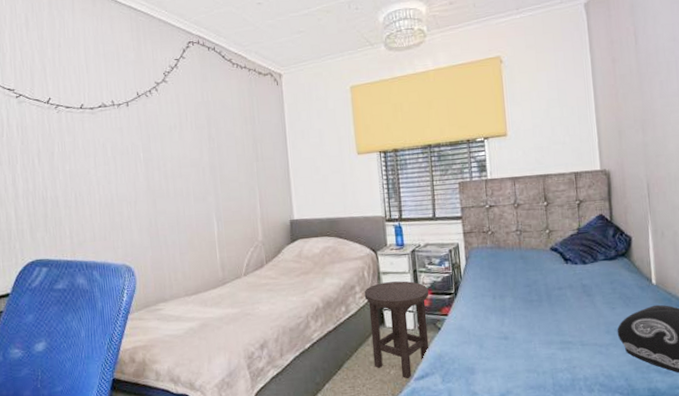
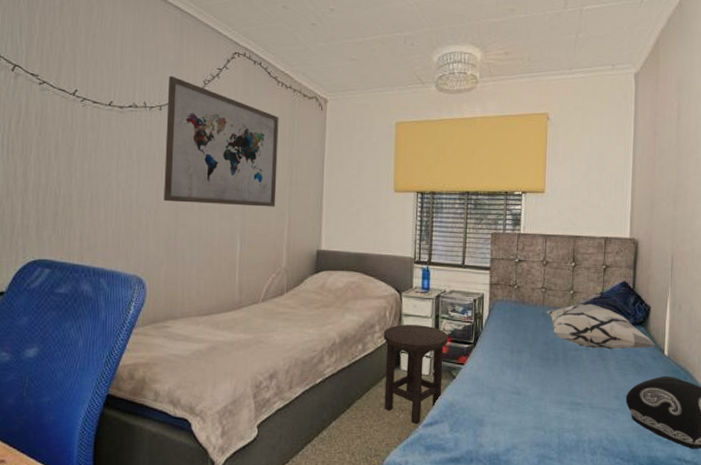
wall art: none [131,72,246,192] -> present [164,75,279,207]
decorative pillow: none [525,240,642,285] -> present [547,303,656,350]

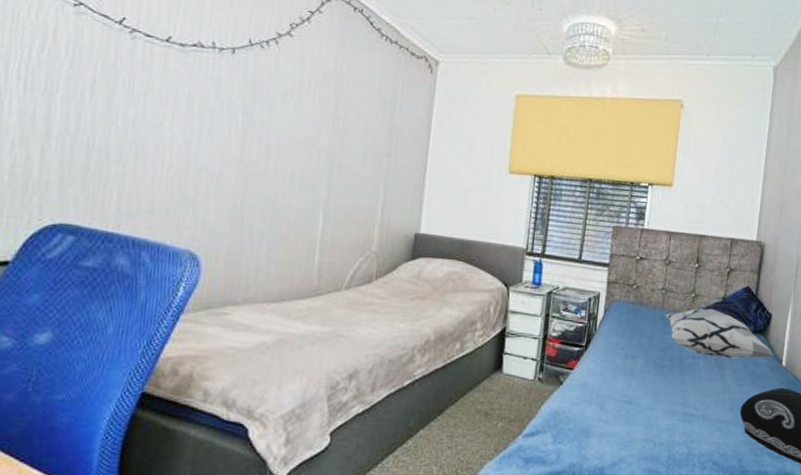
wall art: present [164,75,279,207] -> none [230,13,380,181]
stool: present [383,325,449,425] -> none [480,322,559,435]

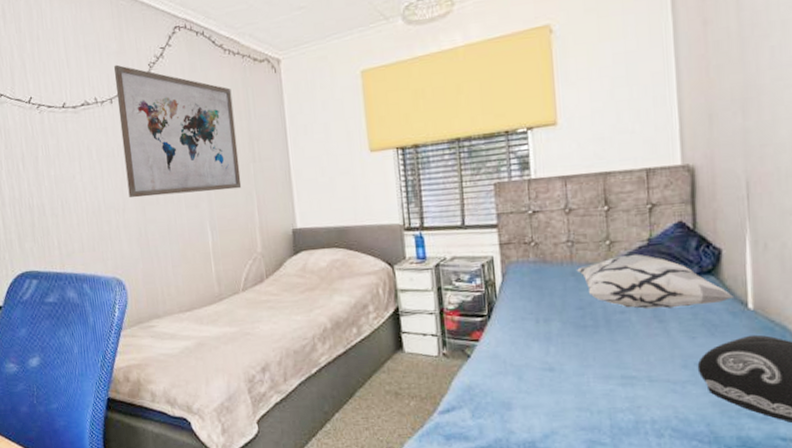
wall art: none [230,13,380,181] -> present [114,64,242,198]

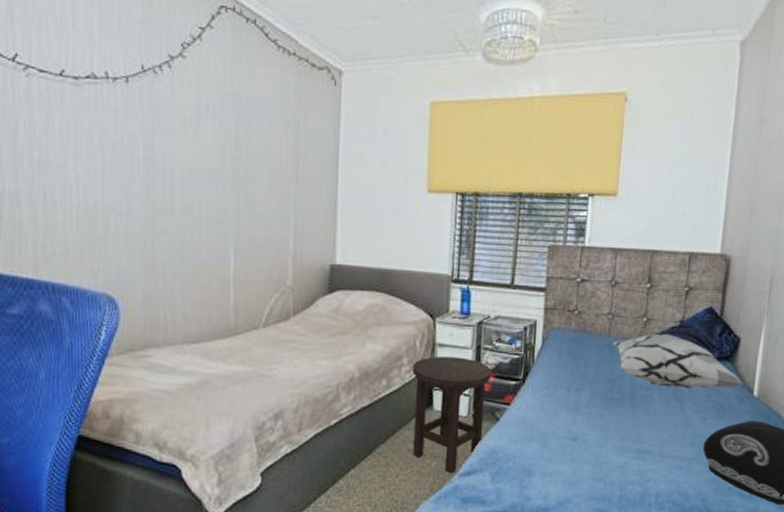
wall art: present [114,64,242,198] -> none [135,36,280,210]
stool: none [378,300,457,412] -> present [412,356,492,474]

